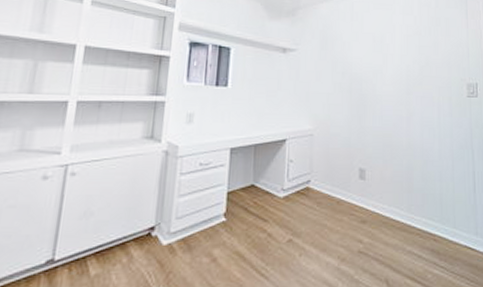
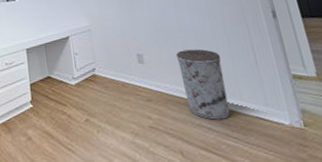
trash can: none [399,169,443,247] -> present [176,49,231,120]

